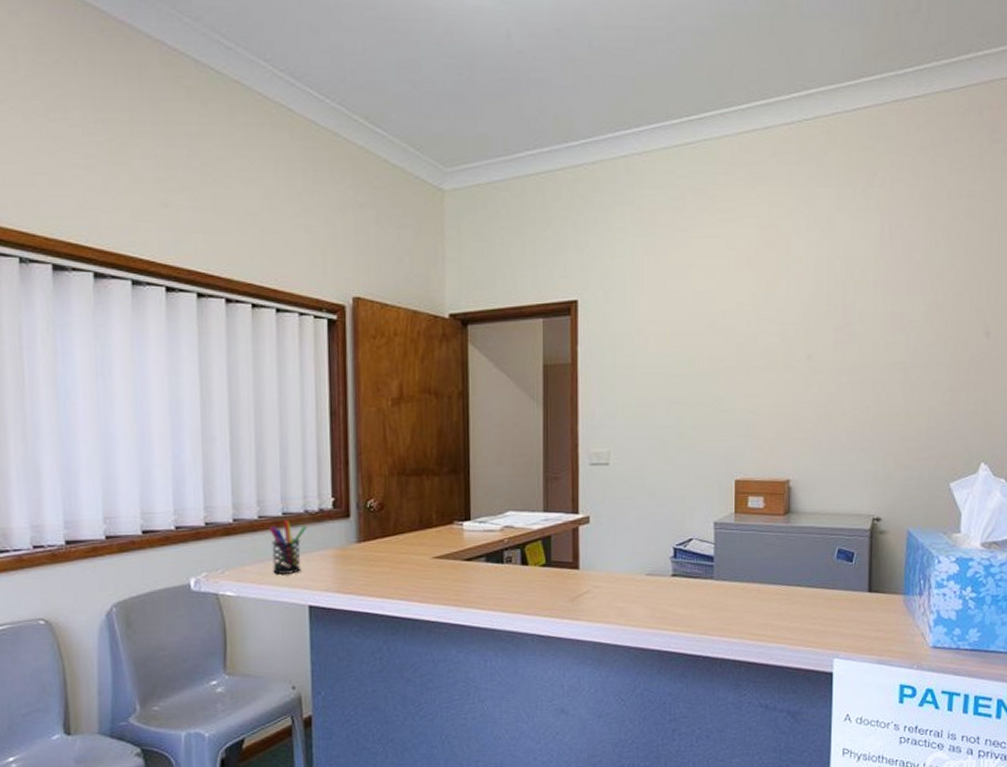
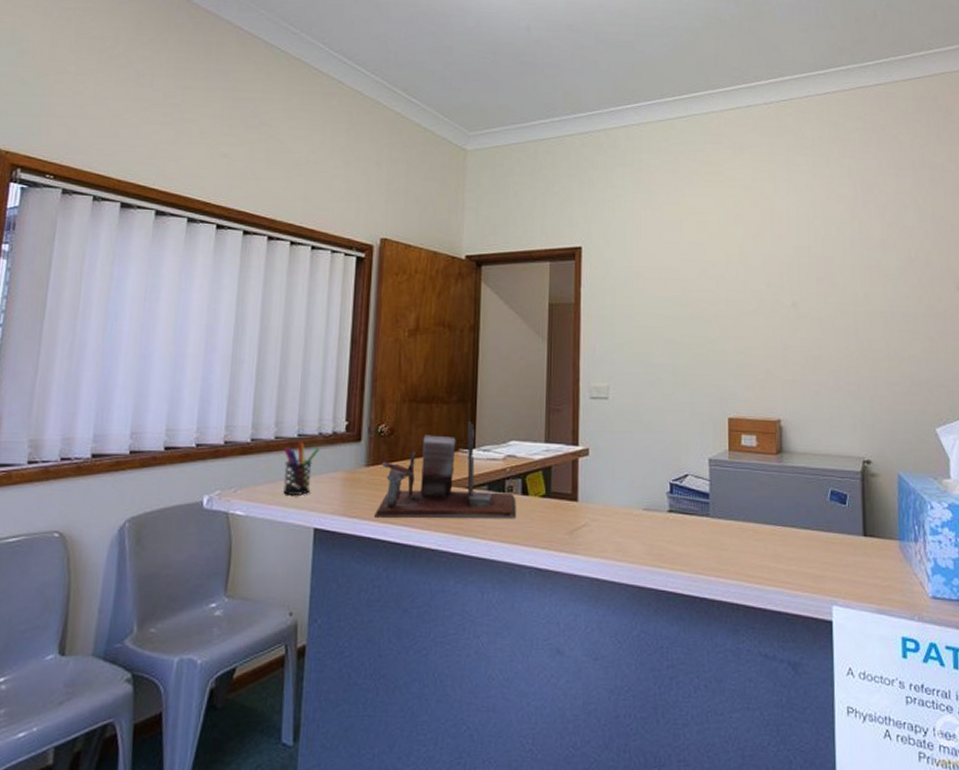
desk organizer: none [370,492,516,593] -> present [375,420,516,520]

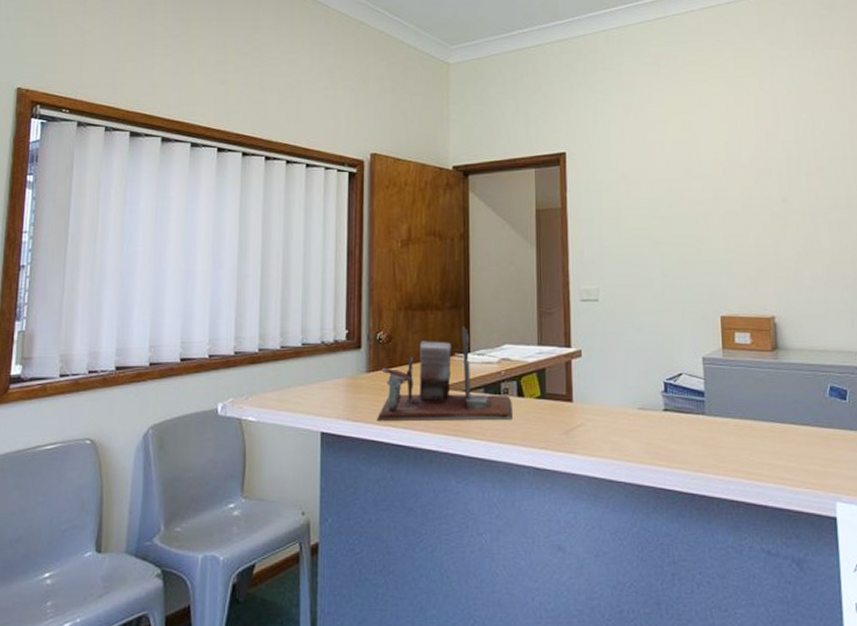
pen holder: present [283,442,320,497] -> none [290,351,323,403]

